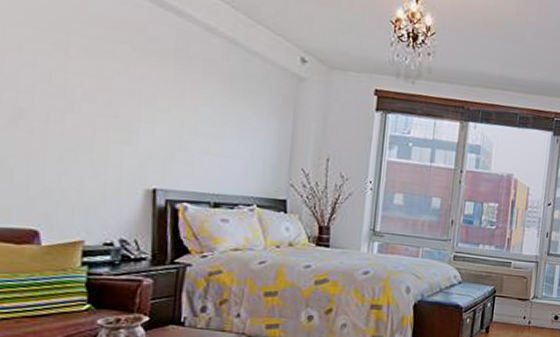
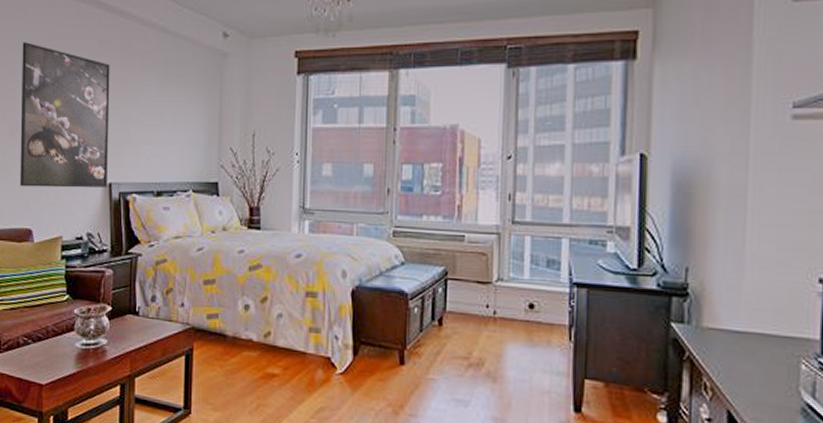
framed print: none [22,16,161,193] -> present [20,42,110,188]

